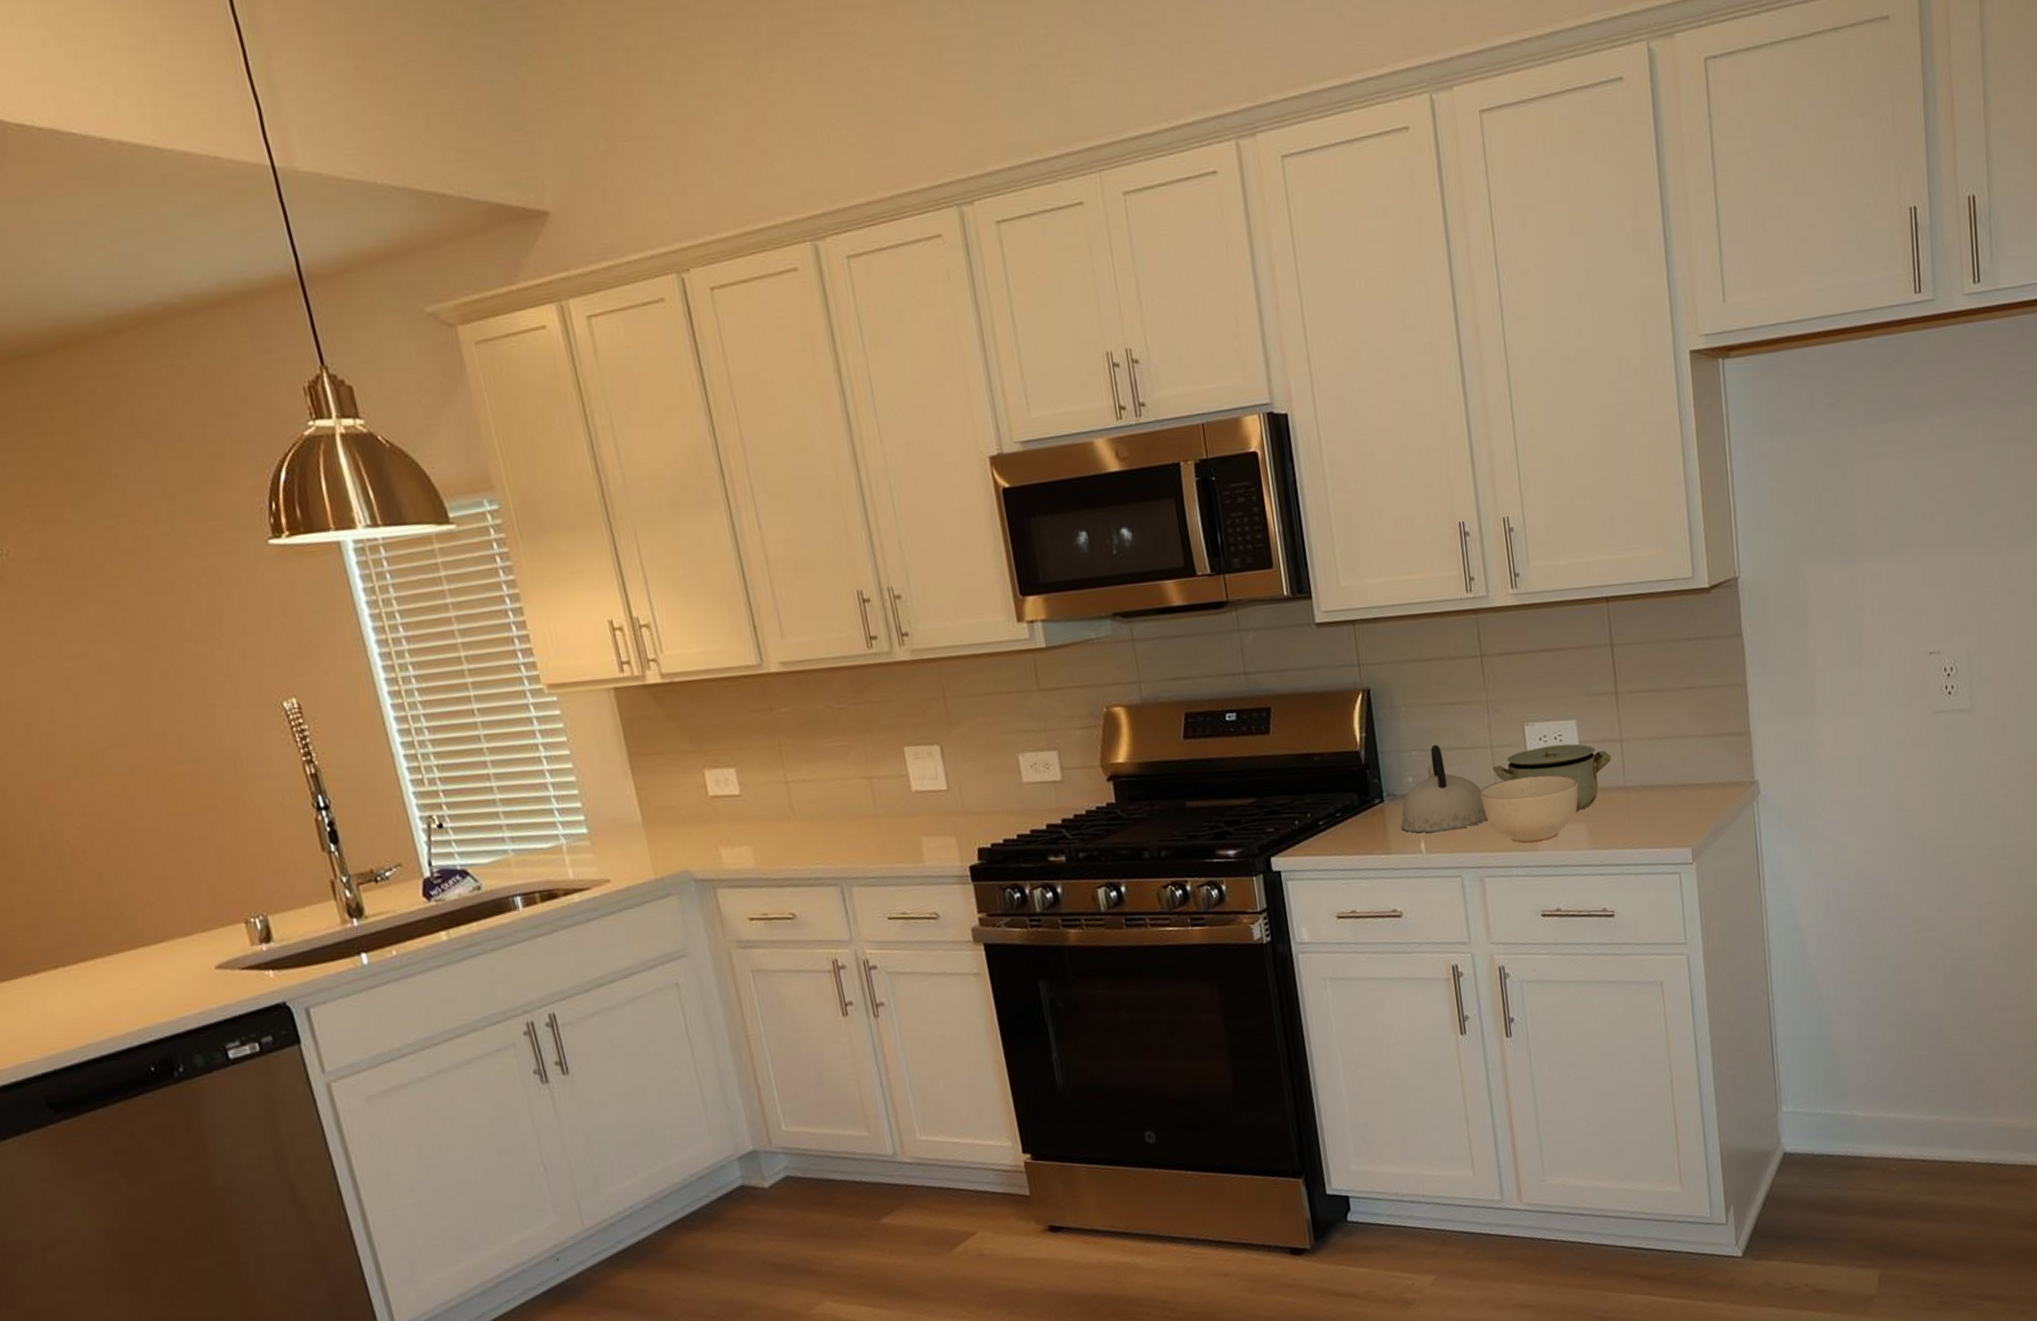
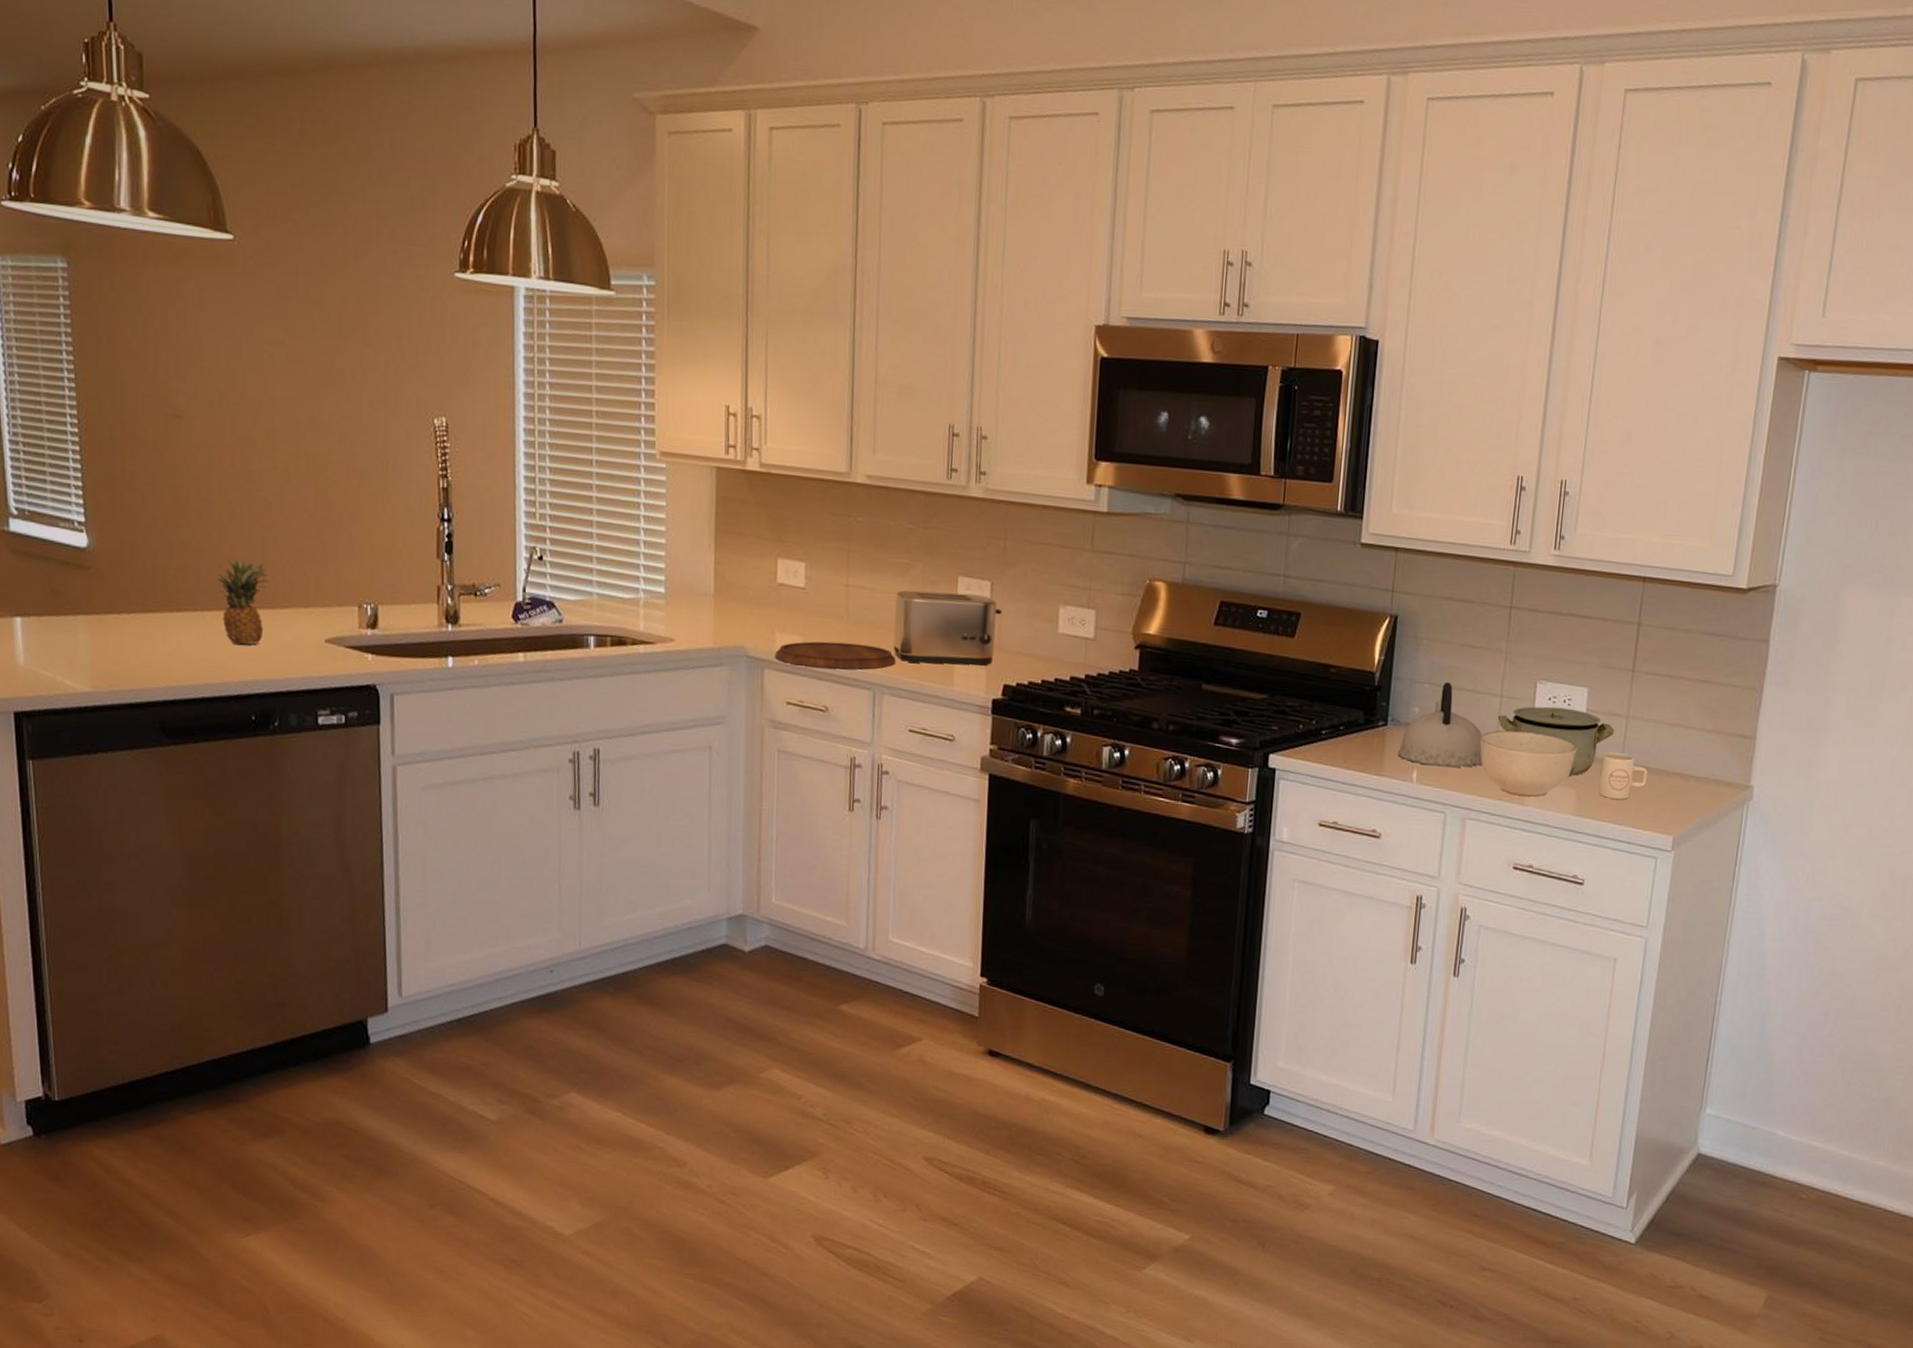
fruit: none [71,900,142,994] -> present [217,558,270,645]
cutting board: none [724,838,858,878] -> present [774,641,896,670]
toaster: none [841,760,961,849] -> present [893,590,1002,666]
mug: none [1604,776,1655,825] -> present [1598,752,1648,800]

